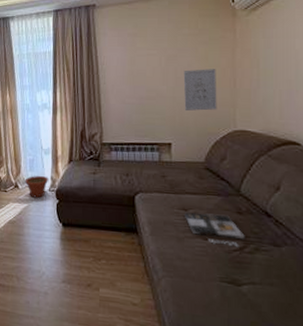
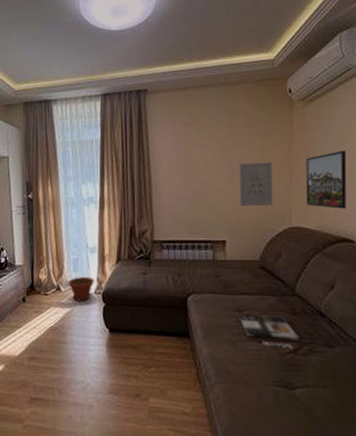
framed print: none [250,55,292,113] -> present [306,150,347,209]

